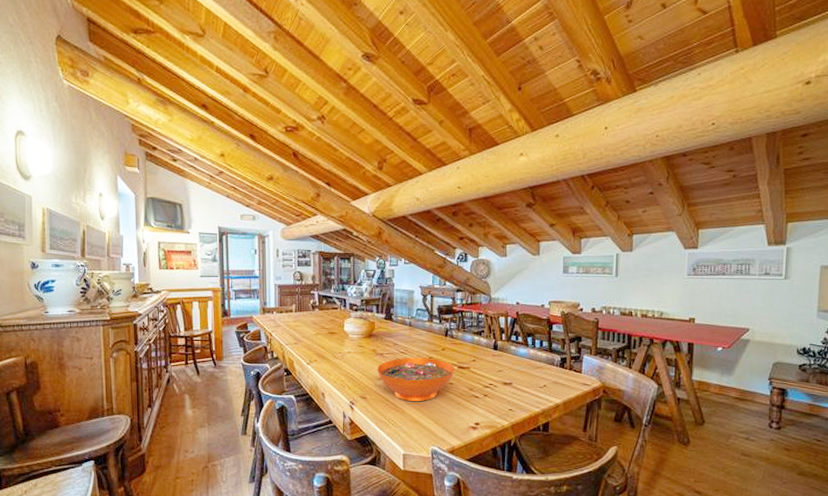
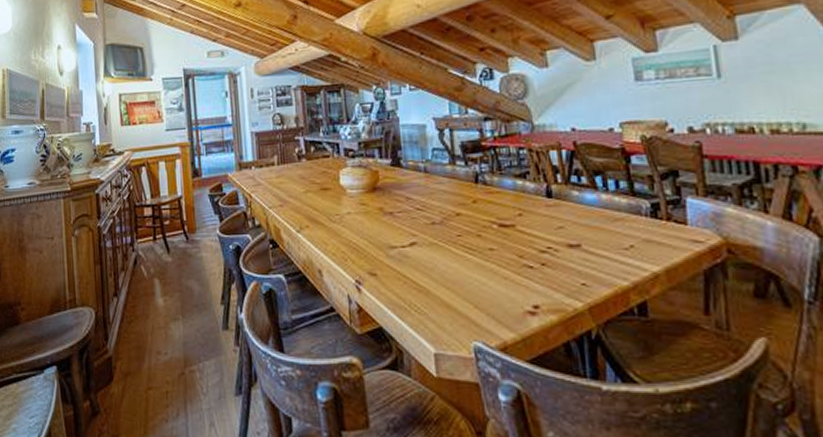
decorative bowl: present [377,357,455,402] -> none [387,214,495,278]

